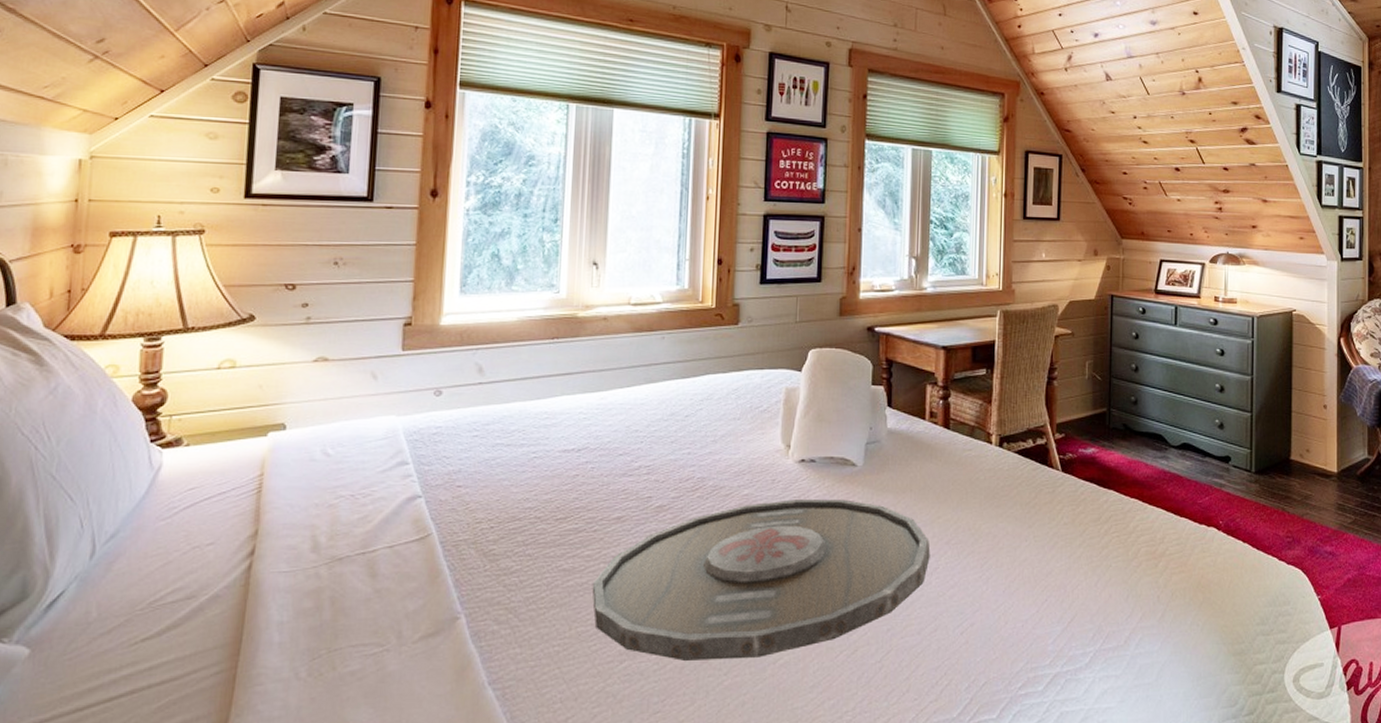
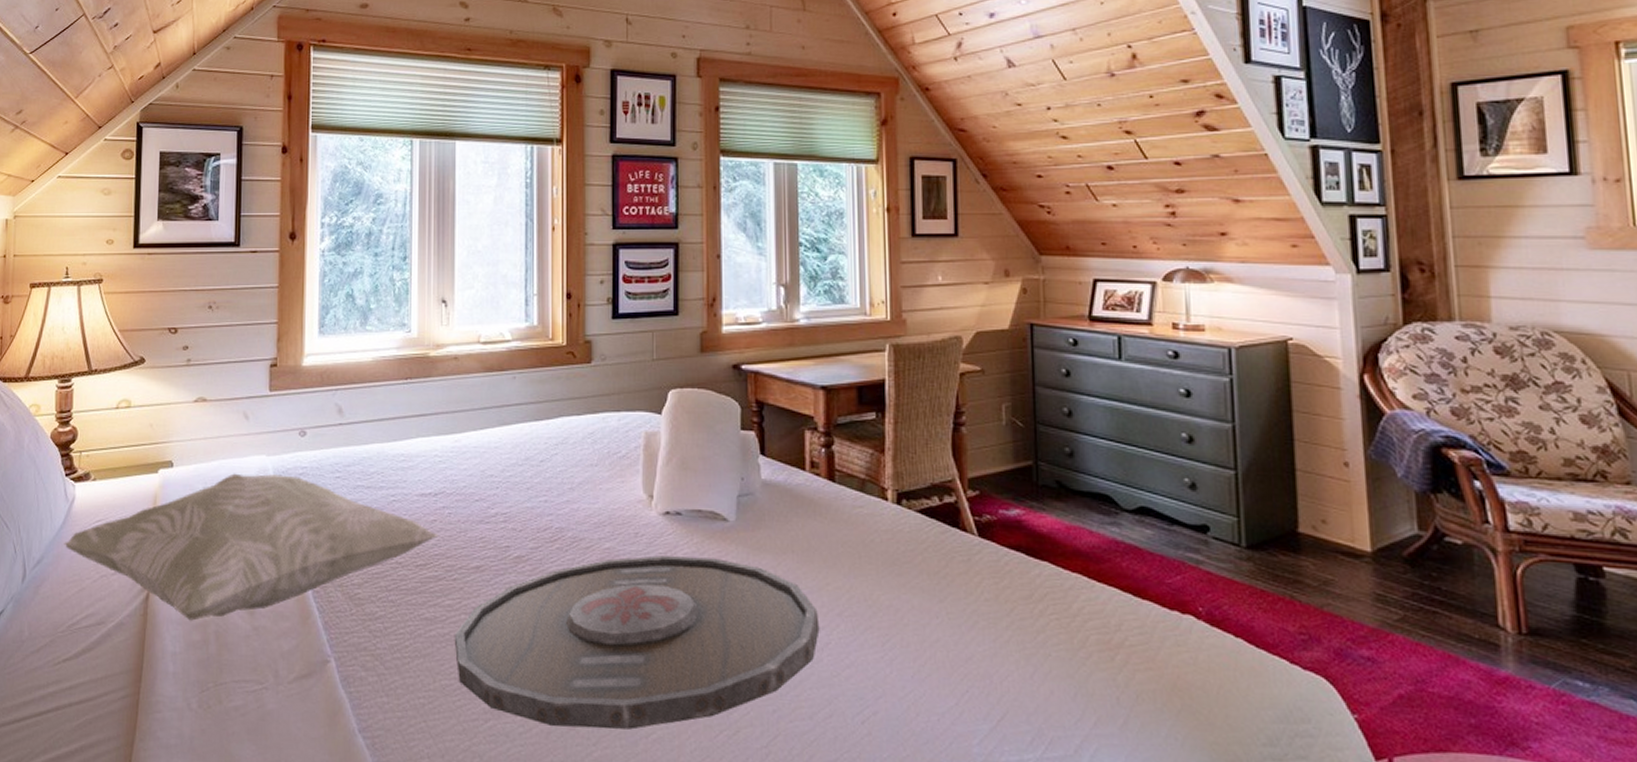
decorative pillow: none [146,434,581,588] -> present [64,473,439,621]

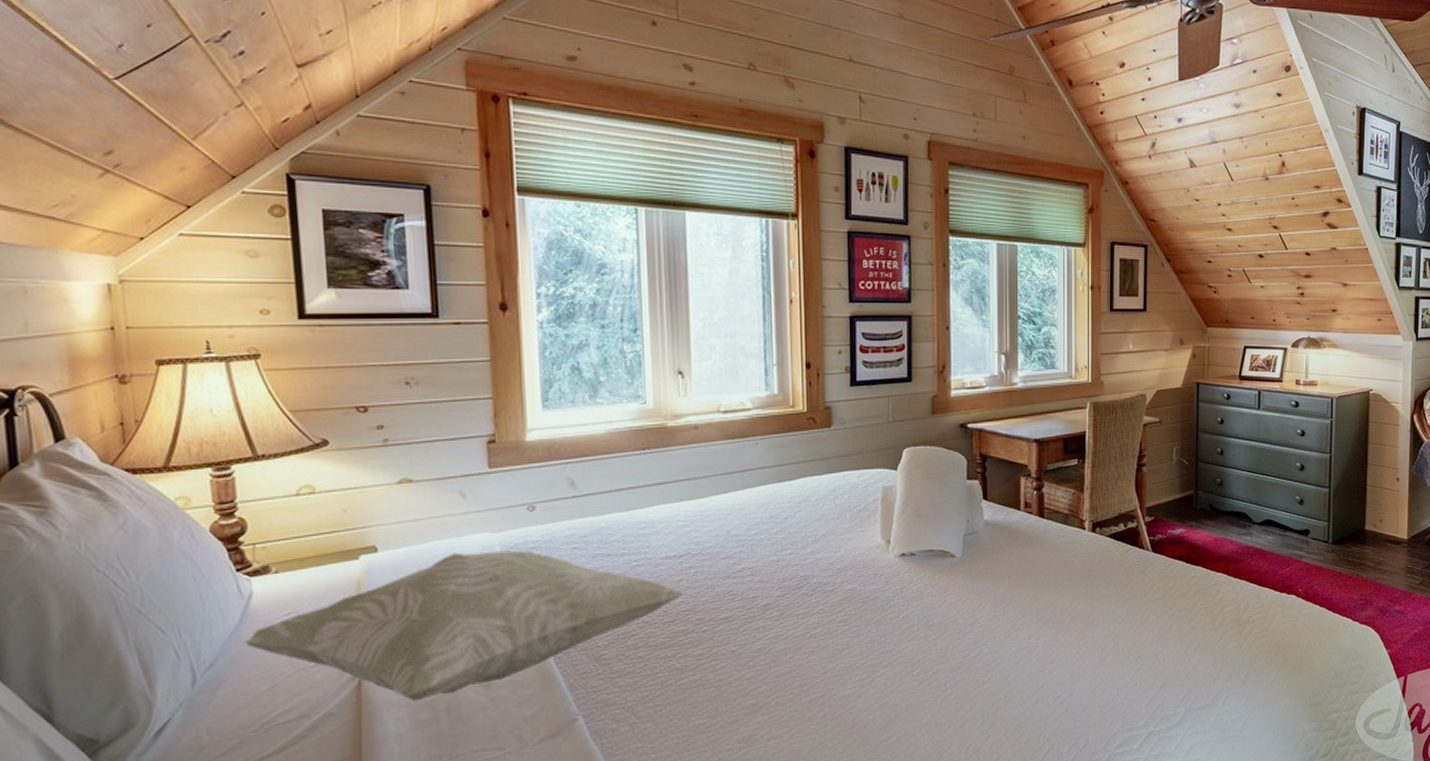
serving tray: present [454,555,820,730] -> none [705,588,1030,745]

